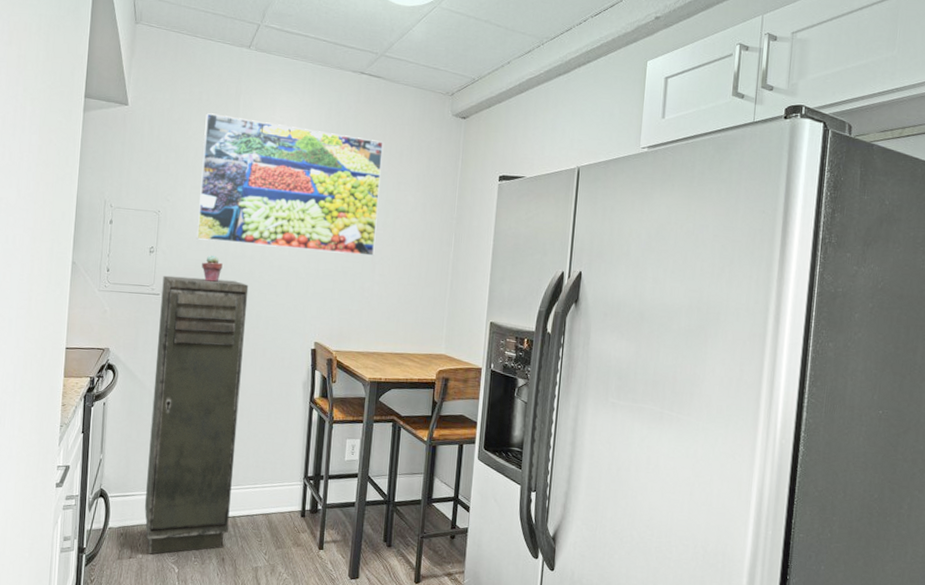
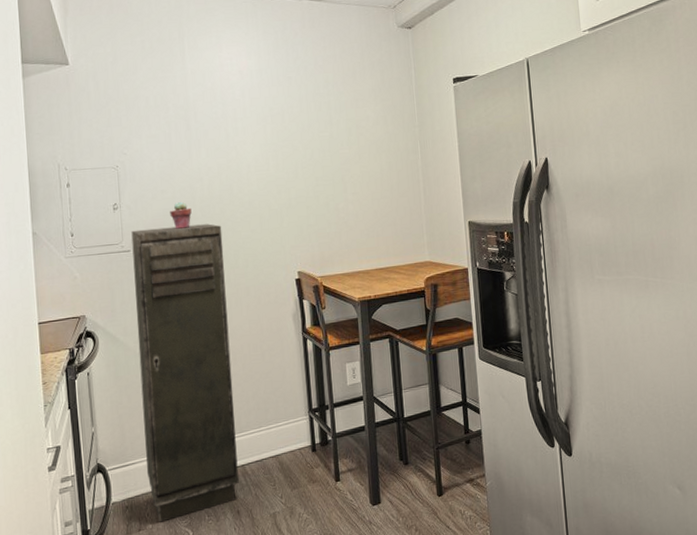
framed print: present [196,113,384,256] -> none [151,60,344,189]

